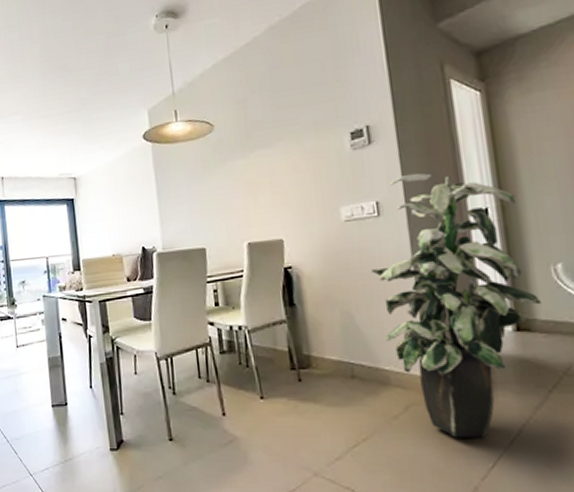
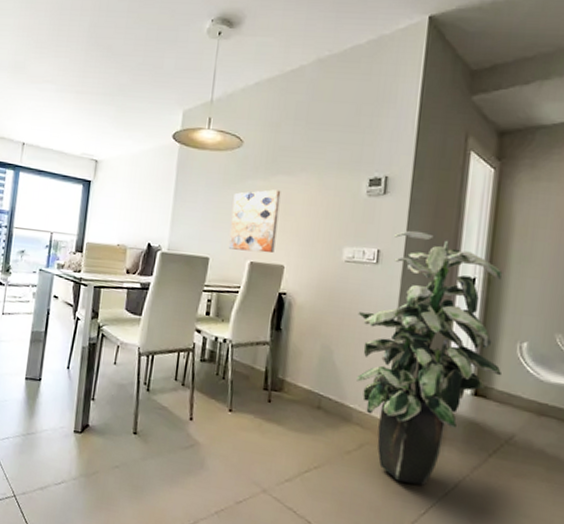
wall art: none [216,165,270,235] -> present [228,189,281,254]

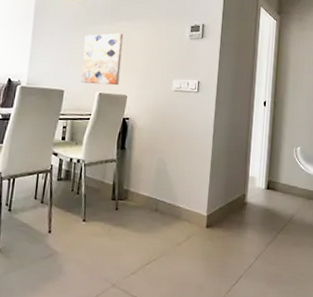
indoor plant: present [356,230,503,486] -> none [184,66,285,262]

